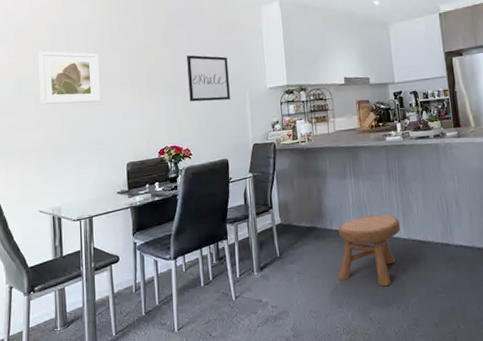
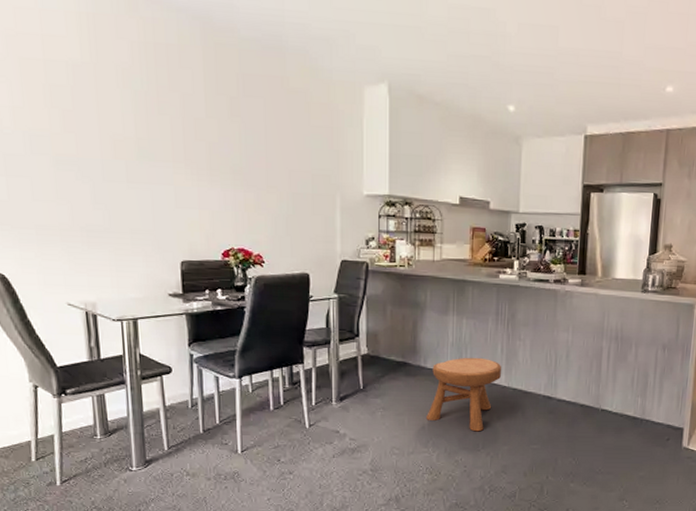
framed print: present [38,51,101,105] -> none [54,96,146,180]
wall art: present [187,55,230,102] -> none [262,136,316,202]

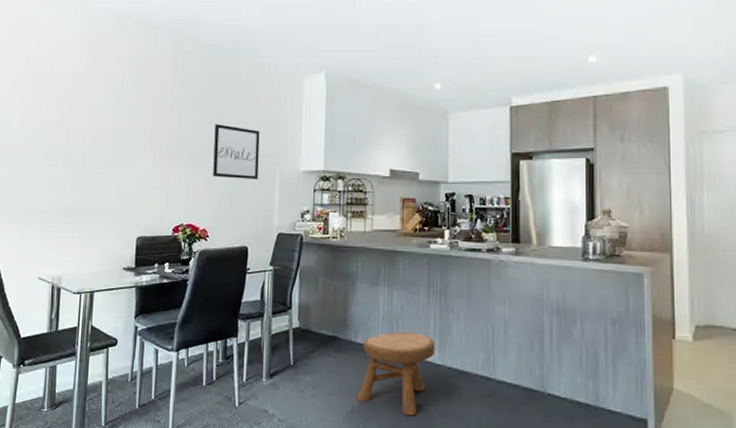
wall art: none [262,136,316,202] -> present [213,124,260,179]

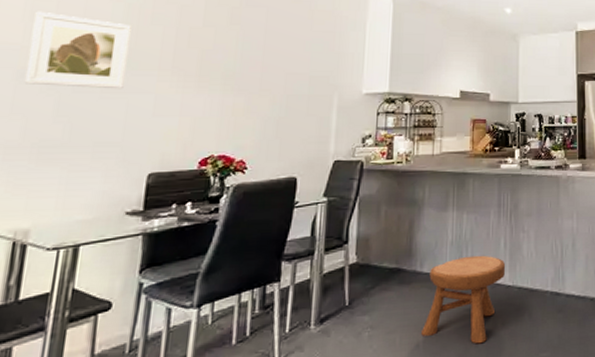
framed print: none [51,101,119,166] -> present [24,11,132,89]
wall art: present [213,124,260,179] -> none [255,42,316,103]

